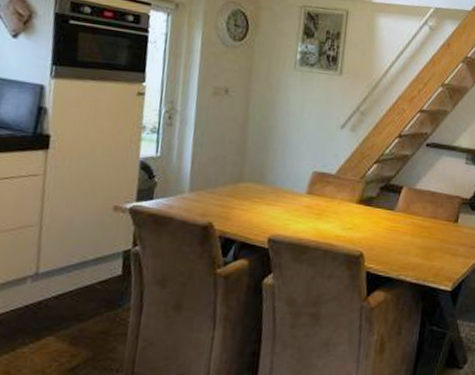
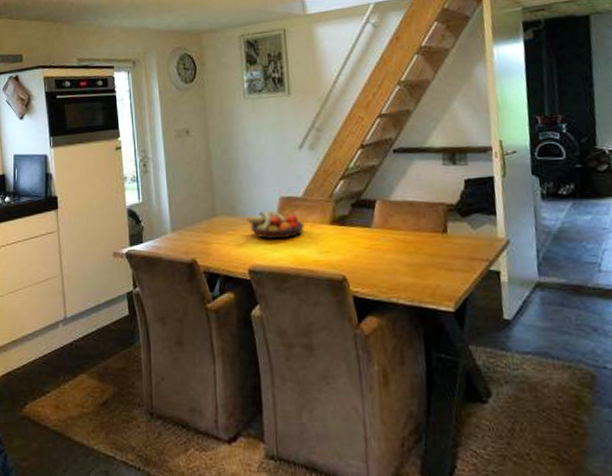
fruit bowl: none [275,182,332,213] -> present [247,210,304,240]

